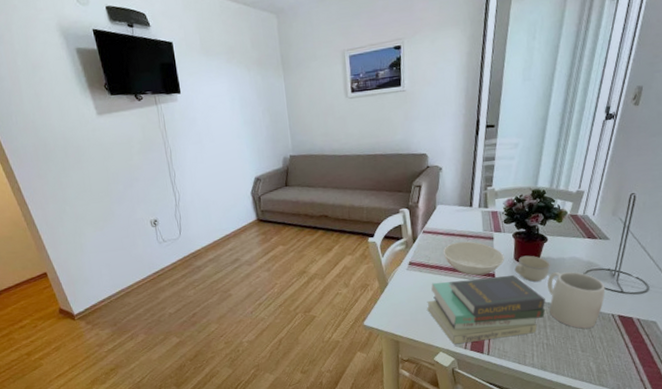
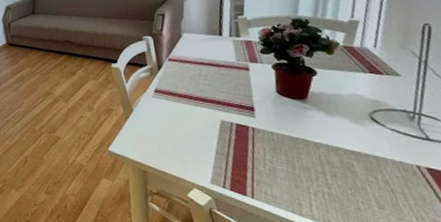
books: present [427,275,546,345] -> none [176,110,323,182]
soup bowl: present [443,241,505,276] -> none [191,71,266,108]
cup: present [514,255,550,282] -> none [277,89,324,119]
mug: present [547,271,606,329] -> none [321,109,404,180]

